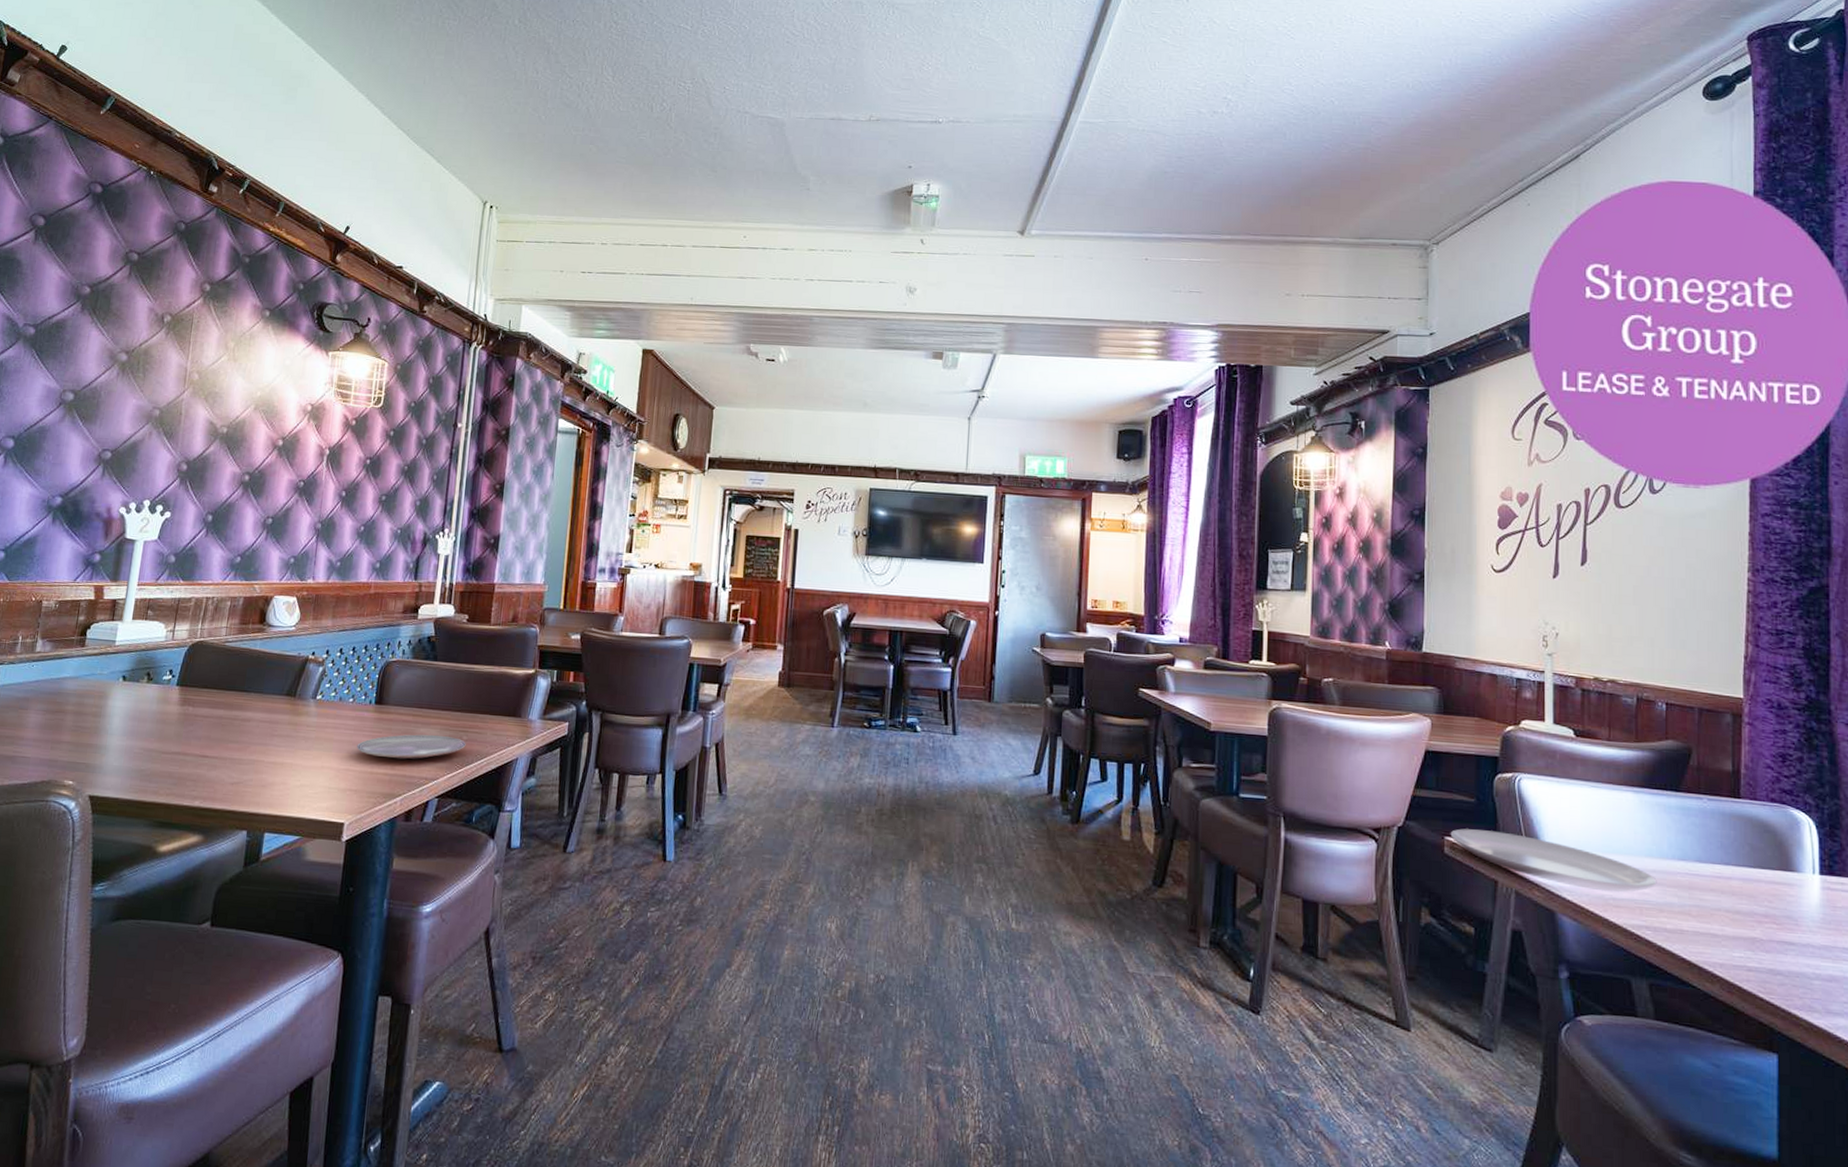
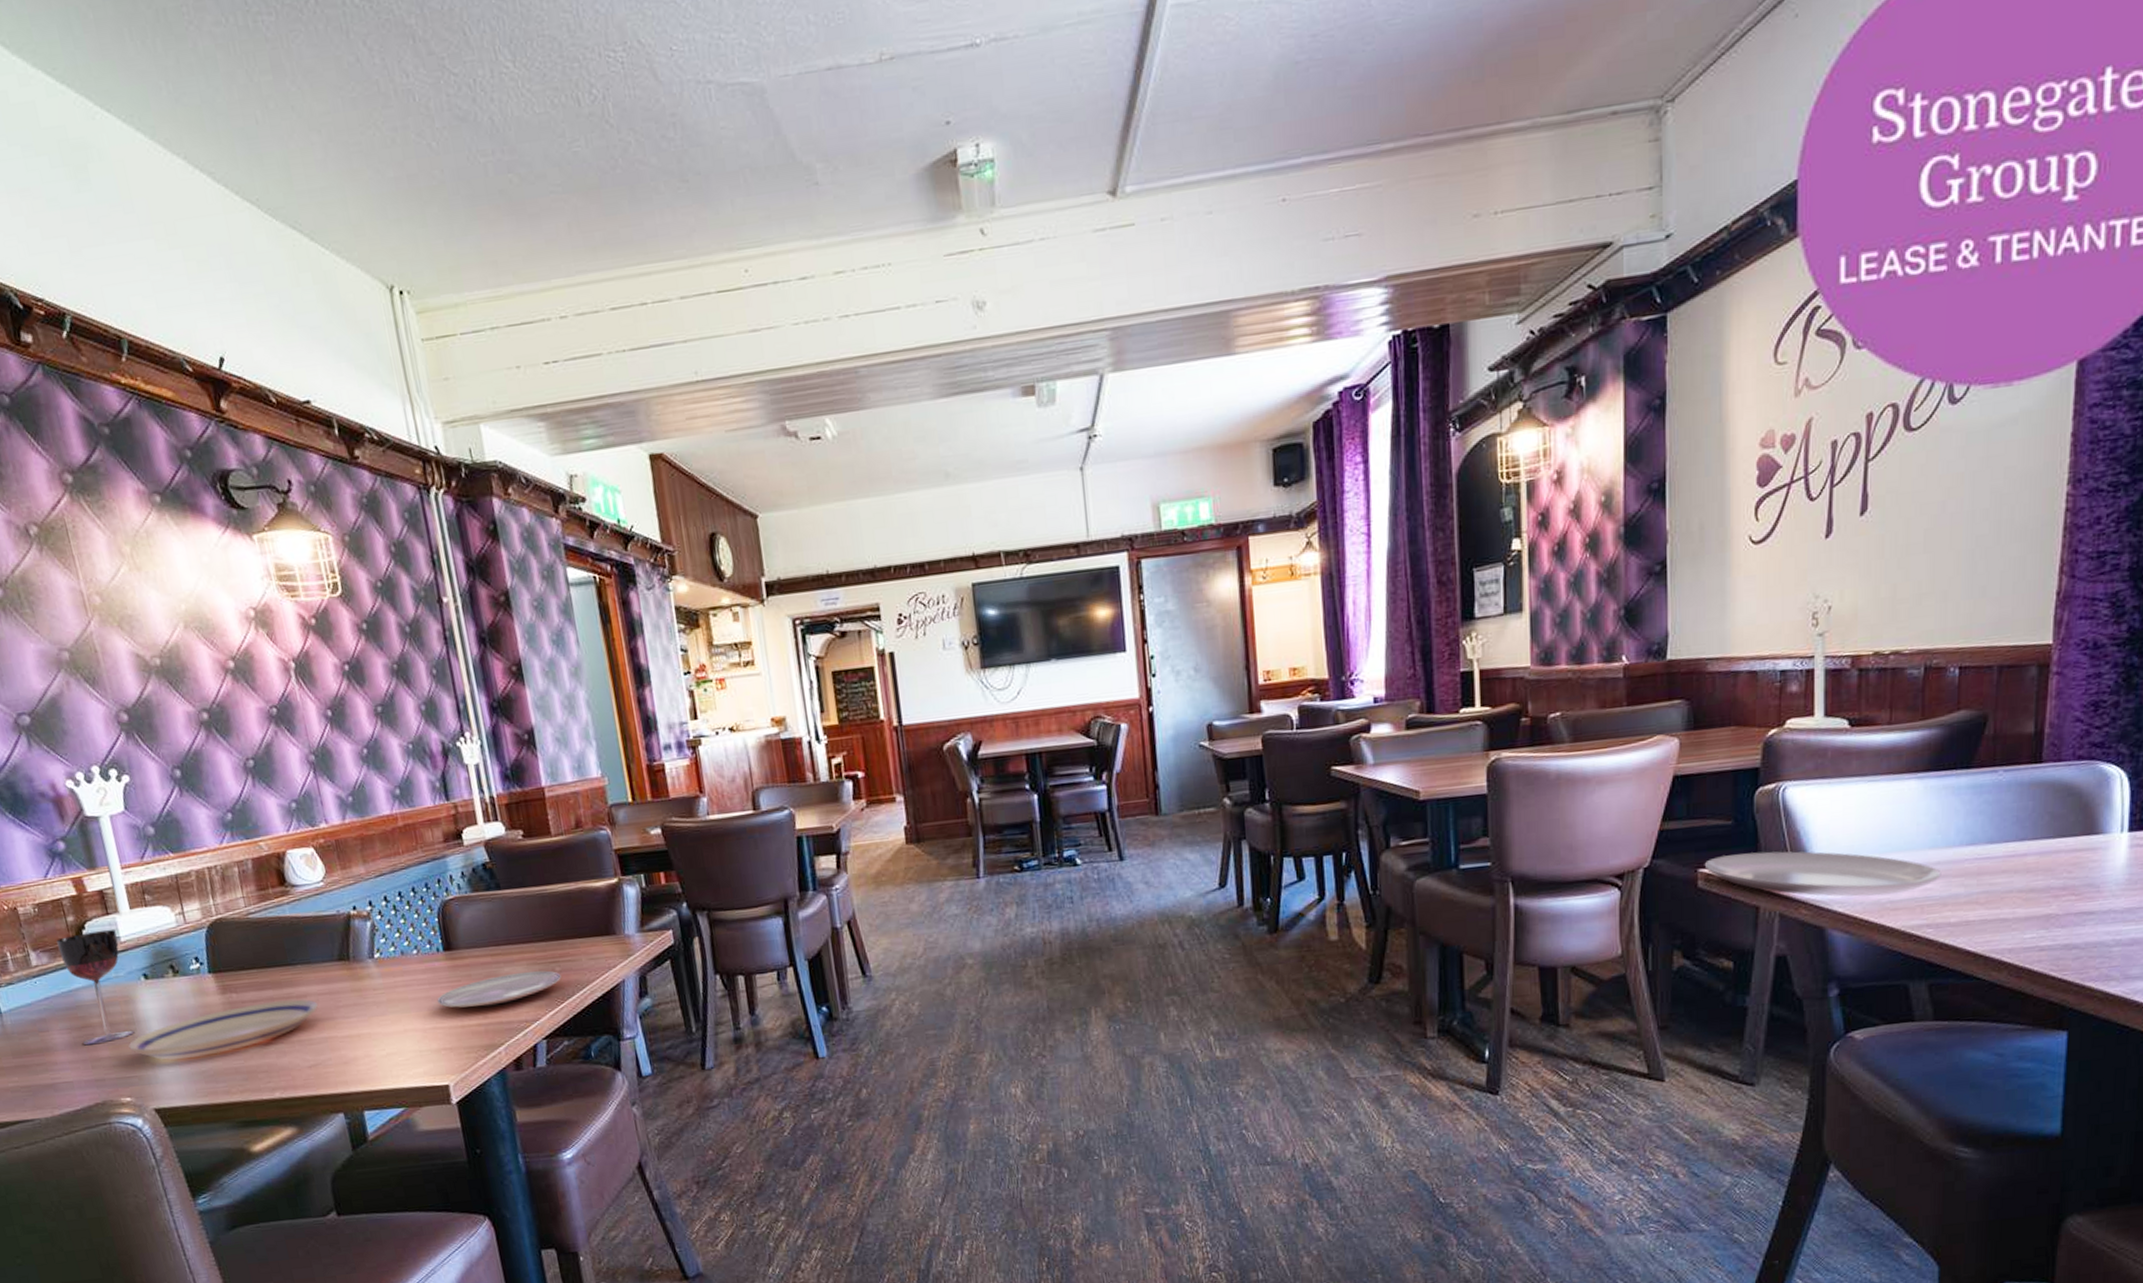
wineglass: none [51,632,114,729] -> present [56,929,135,1046]
plate: none [88,719,258,757] -> present [128,998,319,1060]

